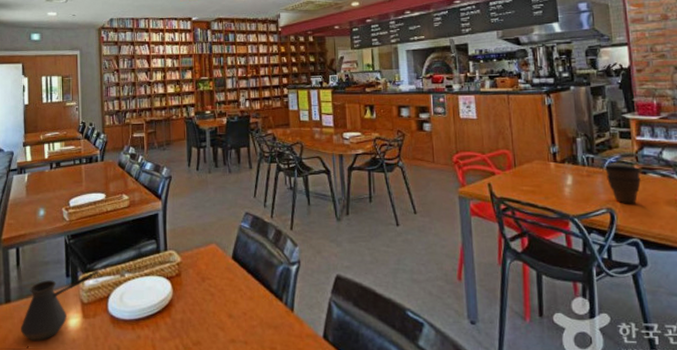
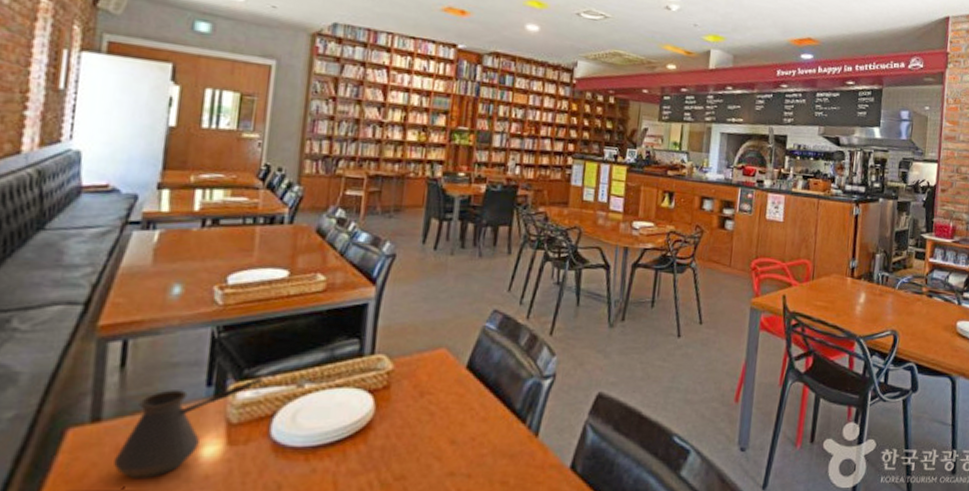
cup: present [605,165,641,204] -> none [896,285,928,328]

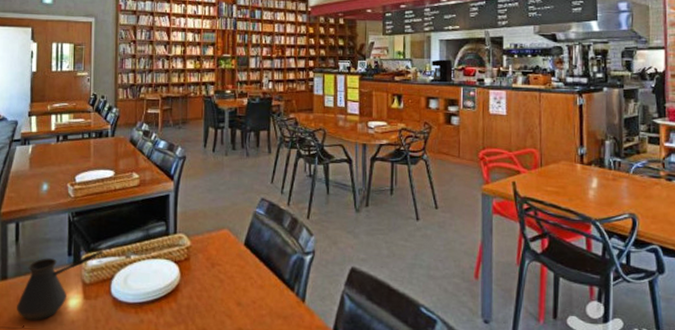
coffee maker: none [706,154,733,182] -> present [430,59,453,83]

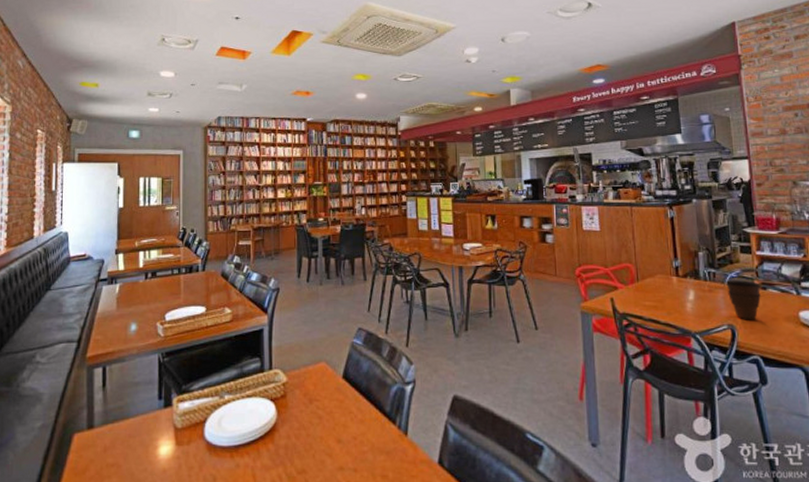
coffee pot: present [17,250,106,321] -> none [104,391,198,473]
cup: none [631,170,667,211] -> present [726,280,761,320]

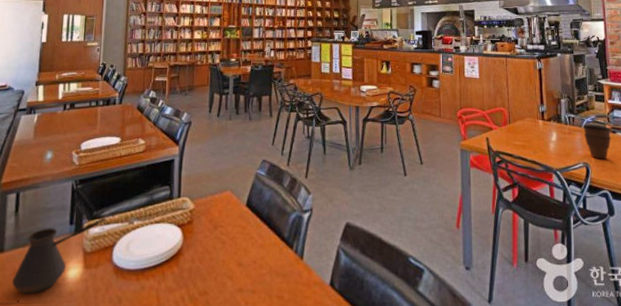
coffee pot: none [104,391,198,473] -> present [12,217,109,295]

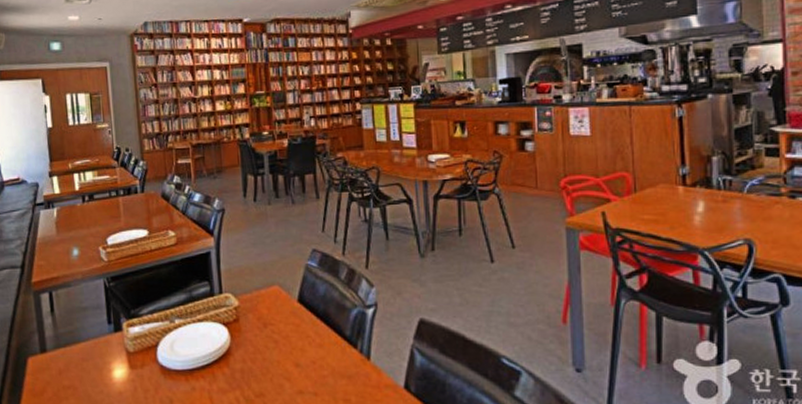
coffee pot: present [12,217,109,295] -> none [60,316,148,394]
cup: present [583,124,612,160] -> none [745,188,790,234]

